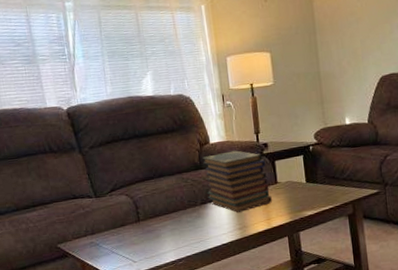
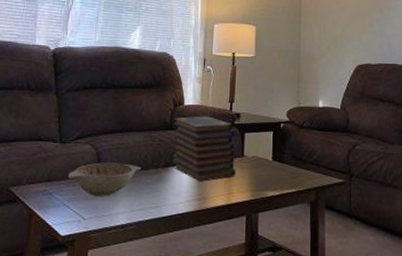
decorative bowl: none [110,207,180,241] -> present [67,162,141,196]

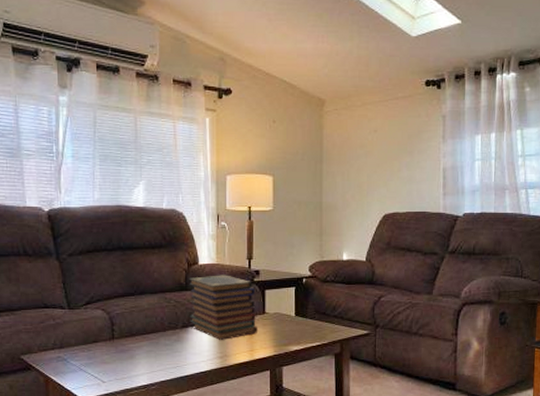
decorative bowl: present [67,162,141,196] -> none [81,326,158,360]

